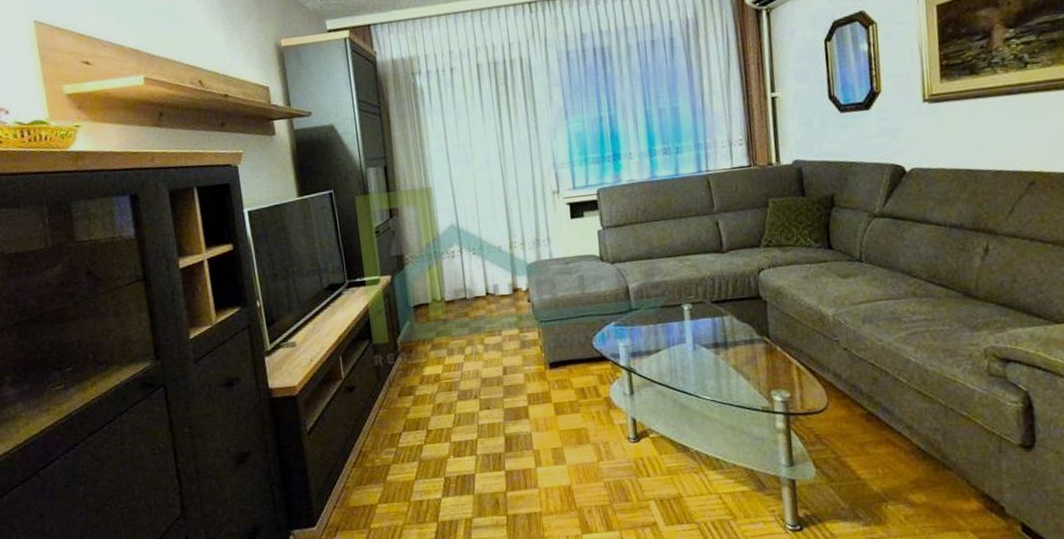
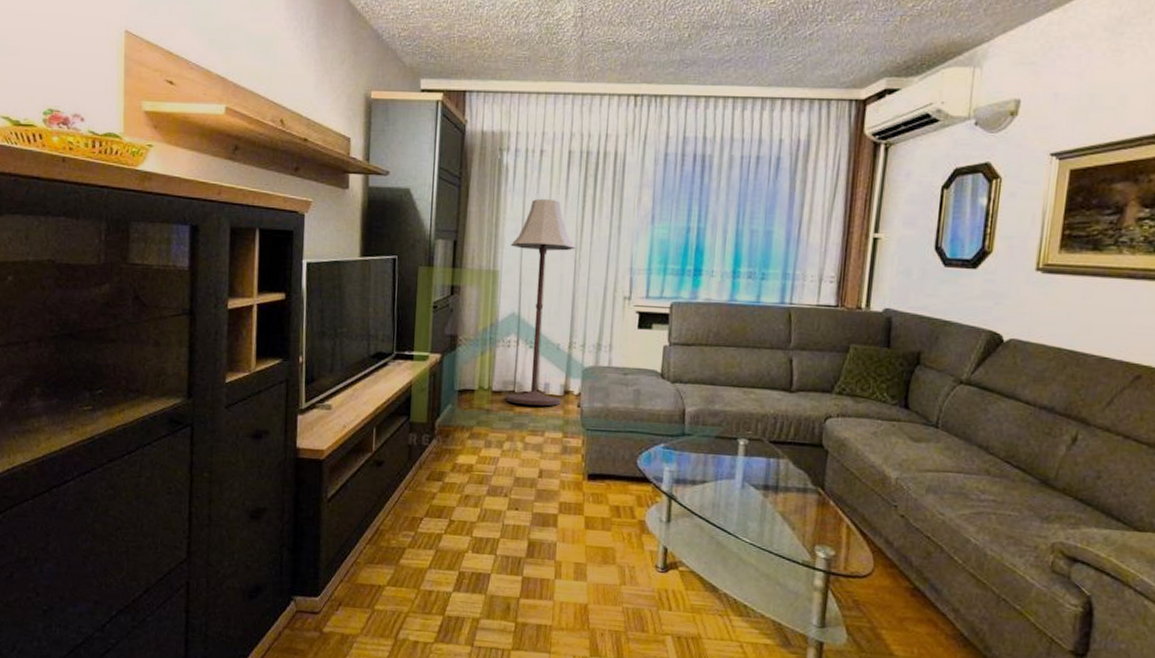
floor lamp: none [438,112,512,310] -> present [506,199,576,406]

